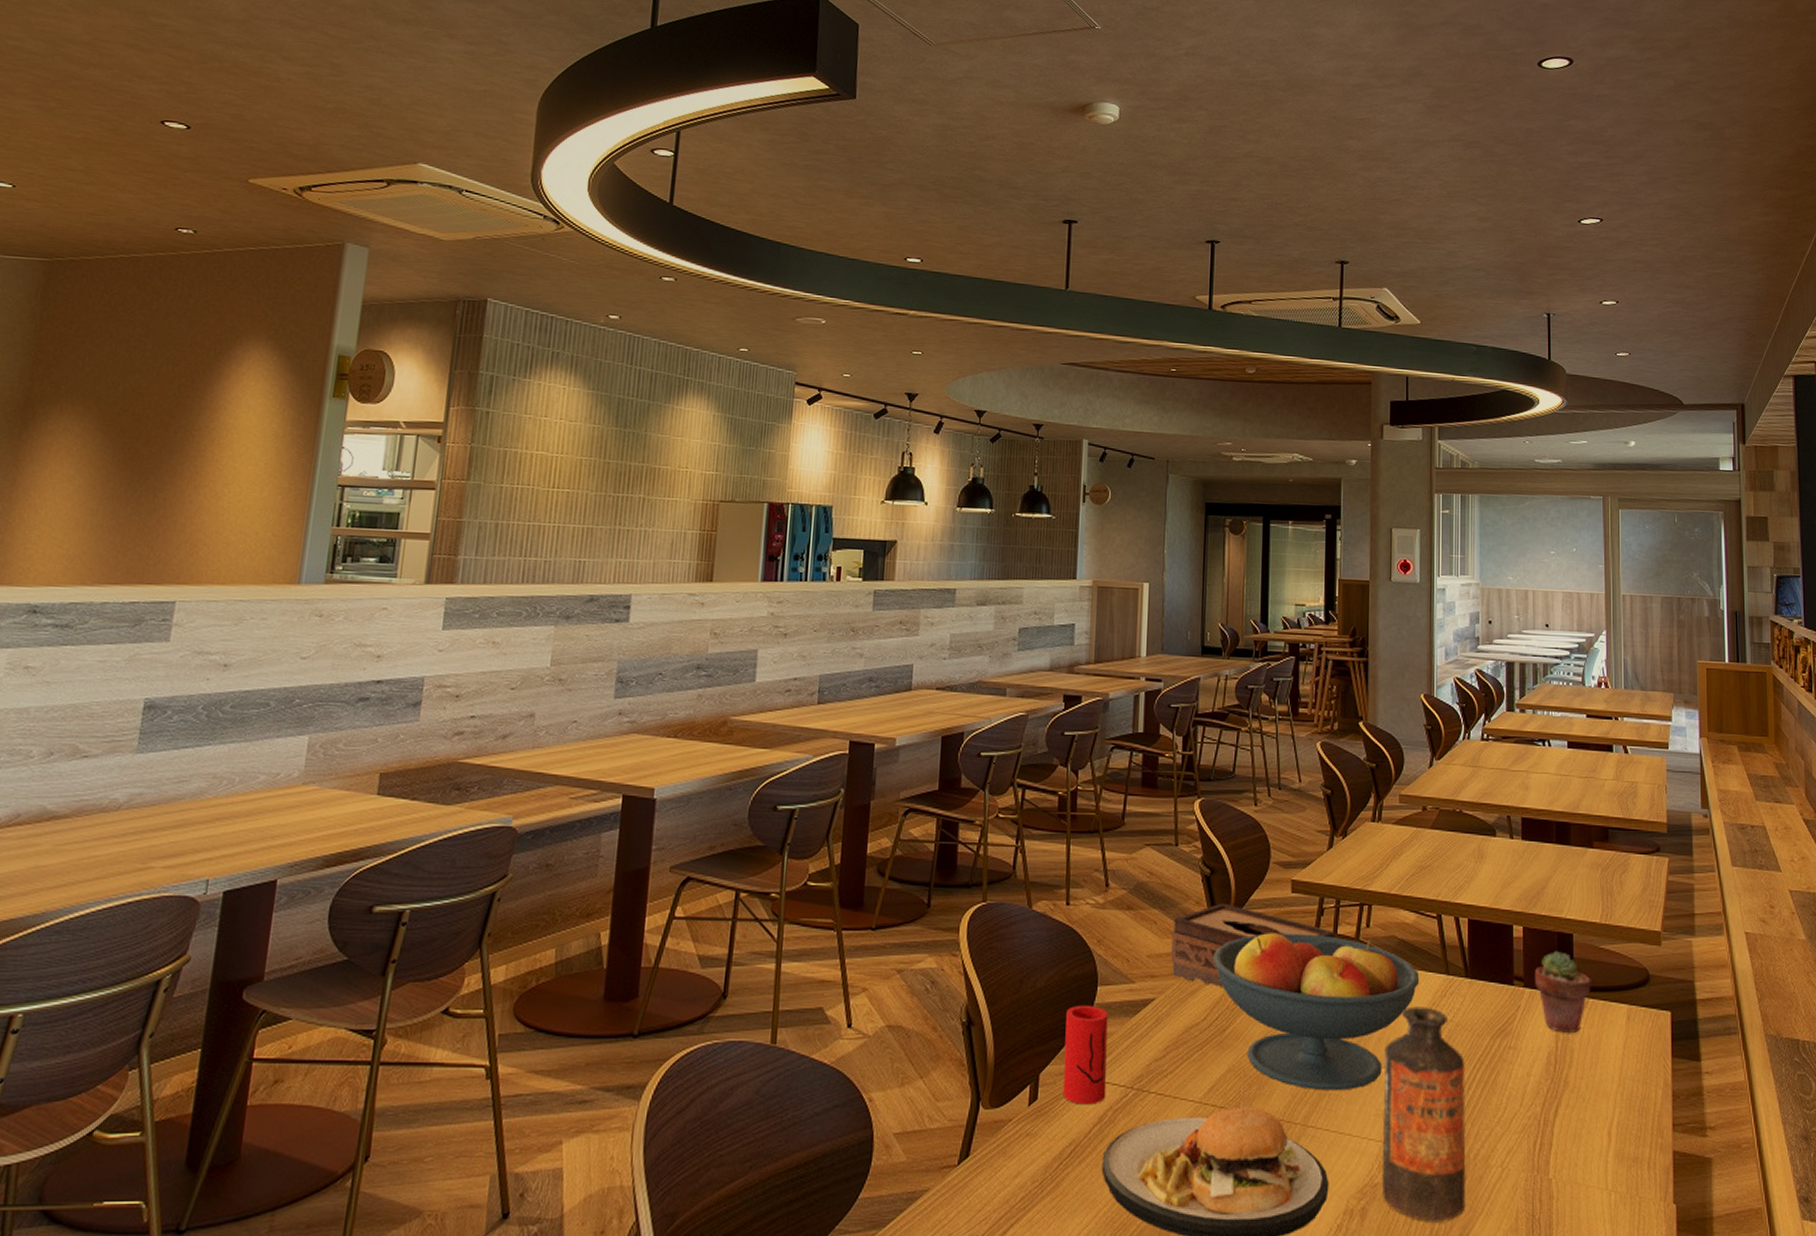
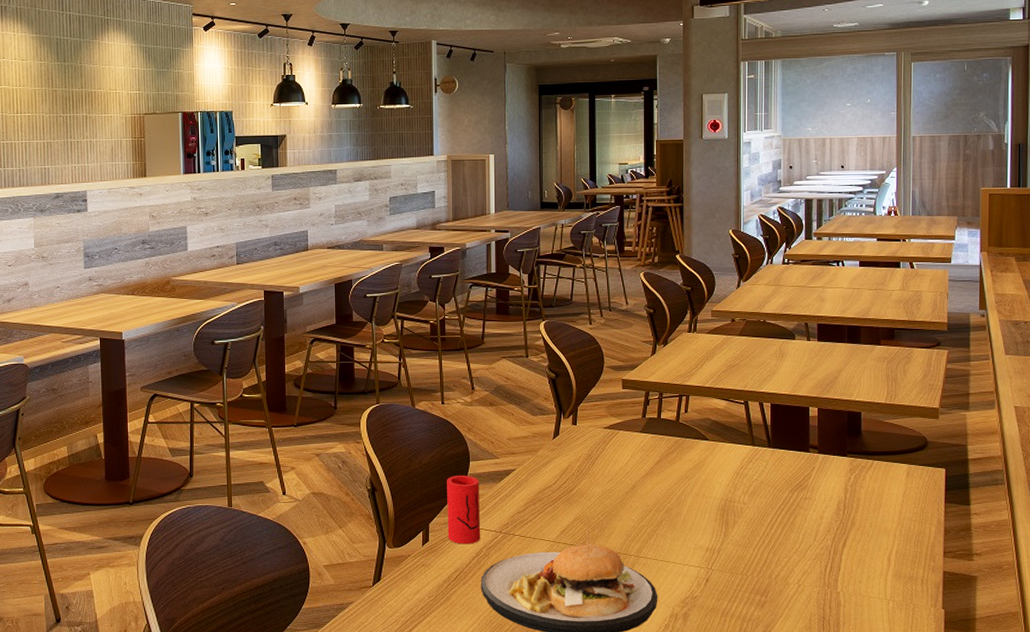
tissue box: present [1171,903,1335,987] -> none [527,398,659,460]
fruit bowl: present [1212,933,1420,1091] -> none [559,419,730,532]
bottle: present [1381,1006,1466,1222] -> none [700,470,769,623]
potted succulent: present [1534,951,1591,1033] -> none [827,426,876,486]

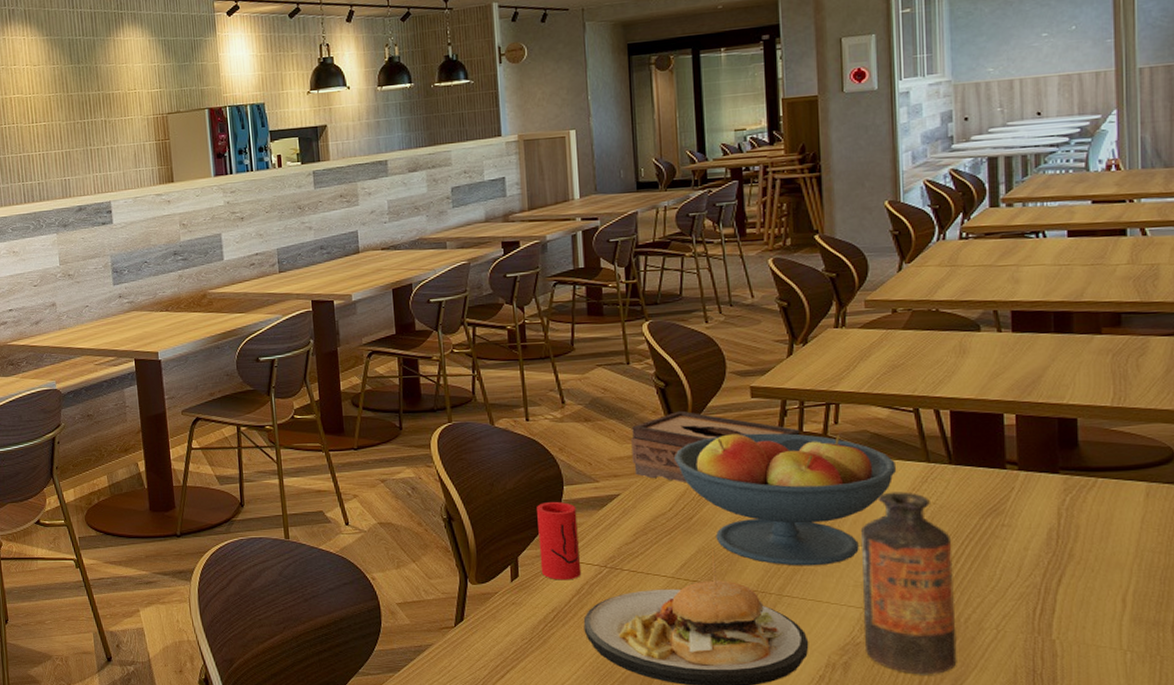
tissue box: none [527,398,659,460] -> present [631,410,800,482]
fruit bowl: none [559,419,730,532] -> present [673,433,897,566]
bottle: none [700,470,769,623] -> present [861,492,957,675]

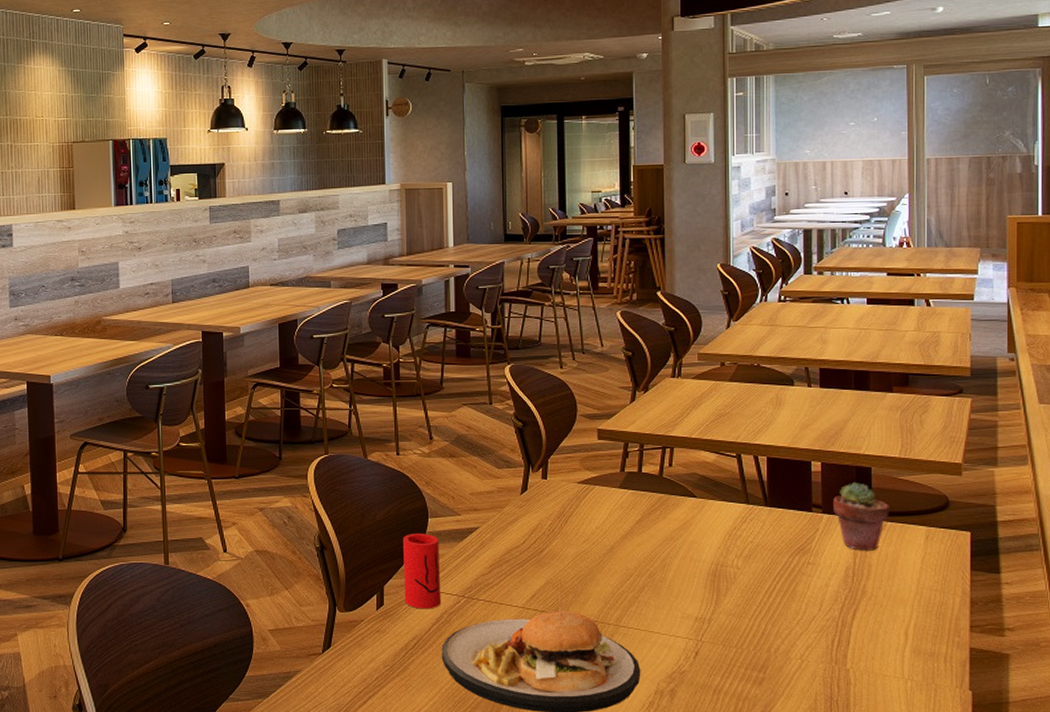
tissue box: present [631,410,800,482] -> none [491,449,639,517]
fruit bowl: present [673,433,897,566] -> none [528,473,721,599]
bottle: present [861,492,957,675] -> none [688,530,767,702]
potted succulent: none [1030,436,1100,510] -> present [832,483,889,551]

